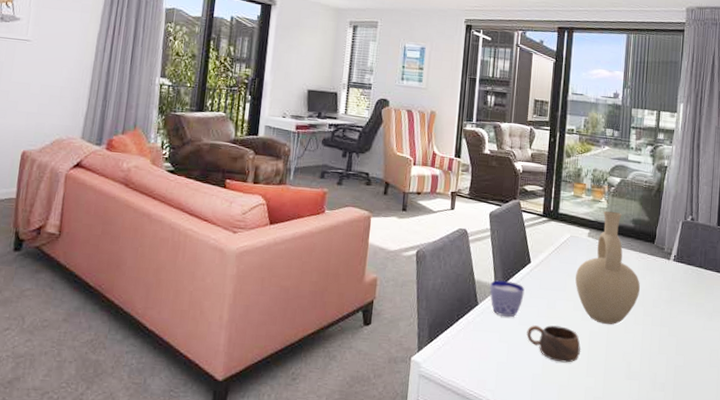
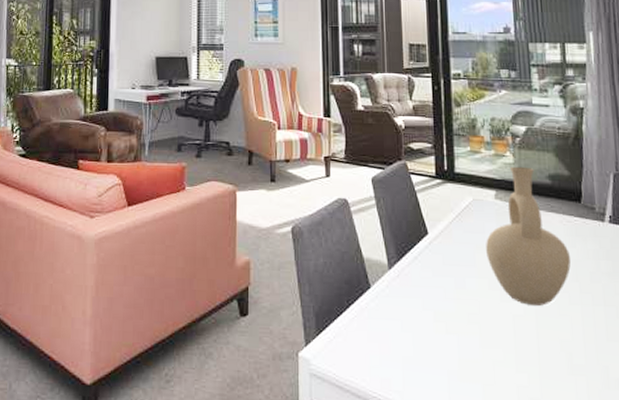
cup: present [489,280,525,318] -> none [382,257,425,301]
cup: present [526,325,581,363] -> none [434,309,504,356]

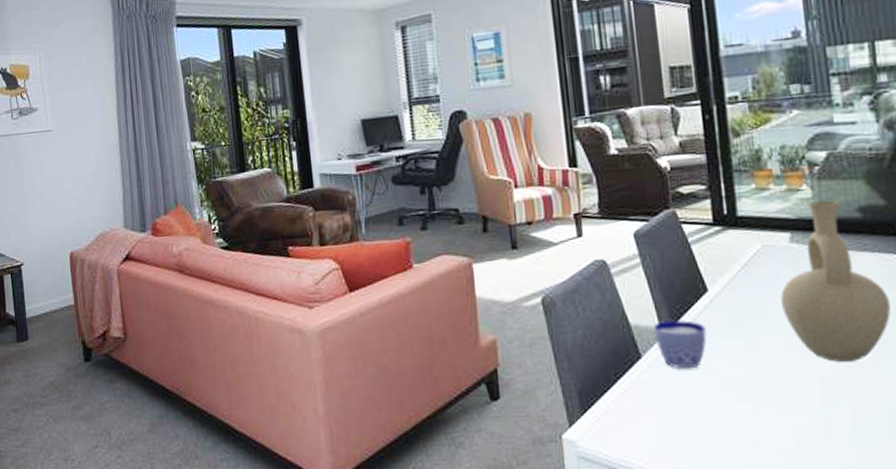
cup: none [382,257,425,301] -> present [653,320,707,369]

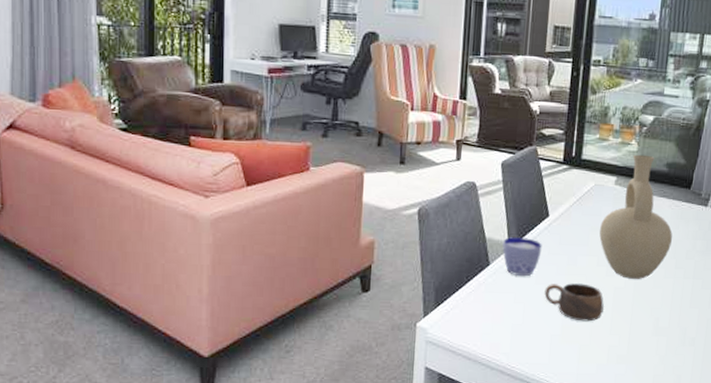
cup: none [720,372,810,422] -> present [544,283,604,322]

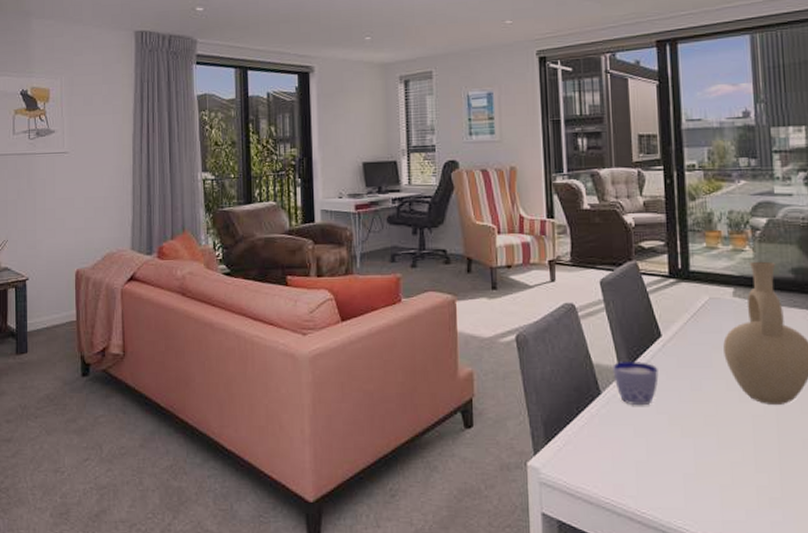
cup: present [544,283,604,322] -> none [668,412,743,457]

